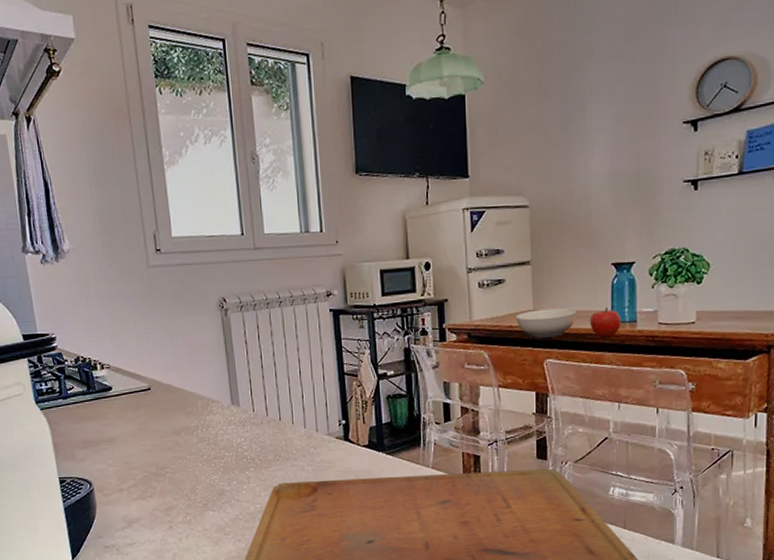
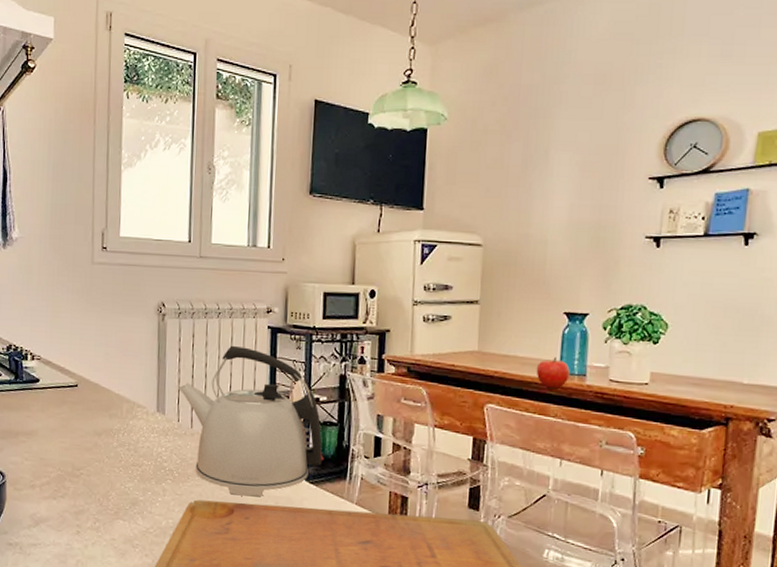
kettle: none [249,331,397,474] -> present [178,345,324,497]
bowl: present [515,308,577,338] -> none [458,351,524,382]

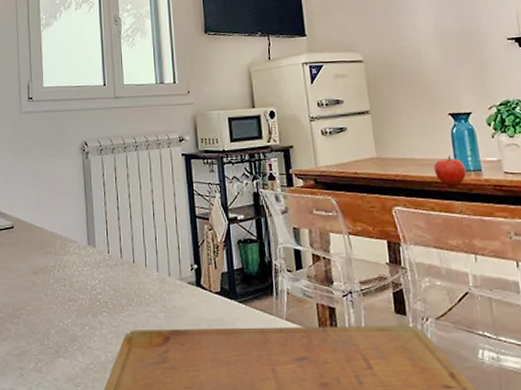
kettle: present [178,345,324,497] -> none [106,174,249,322]

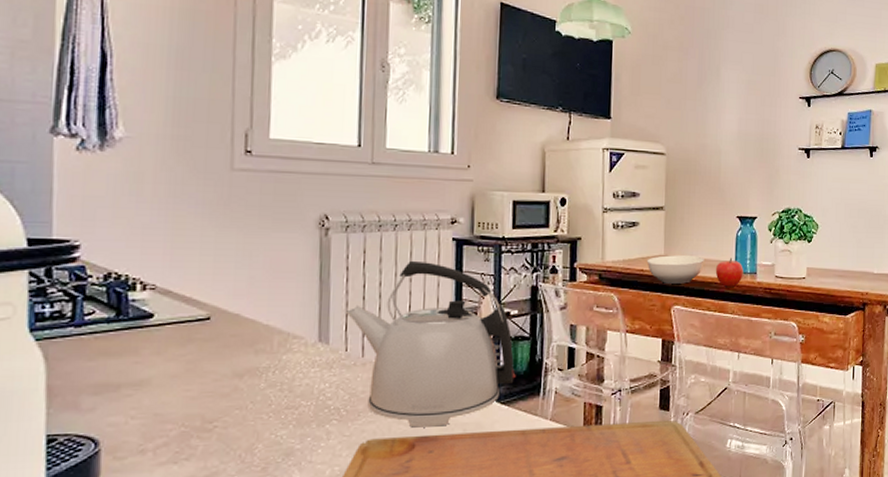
kettle: none [106,174,249,322] -> present [346,260,516,428]
bowl: none [359,156,420,185] -> present [646,255,704,284]

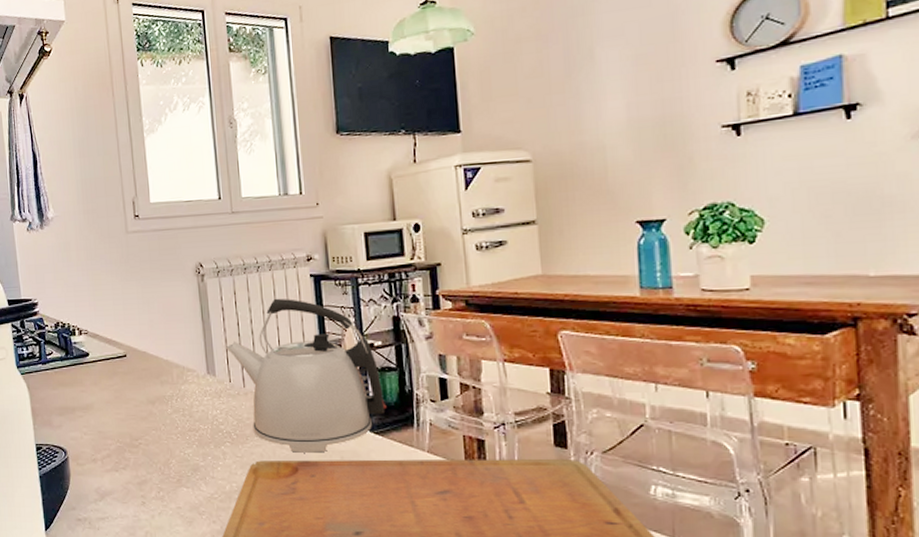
bowl: present [646,255,704,284] -> none [520,272,596,306]
fruit: present [715,258,744,288] -> none [612,272,653,308]

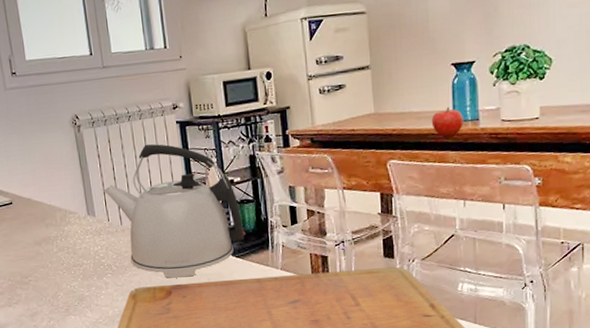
fruit: none [612,272,653,308] -> present [431,107,464,138]

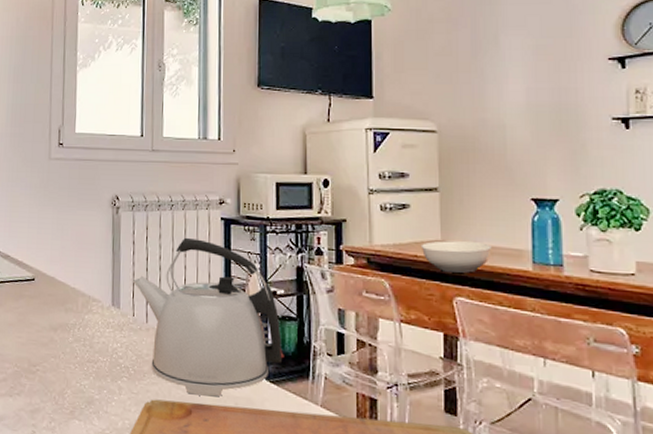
bowl: none [357,109,418,140] -> present [420,240,492,273]
fruit: present [431,107,464,138] -> none [506,246,545,281]

